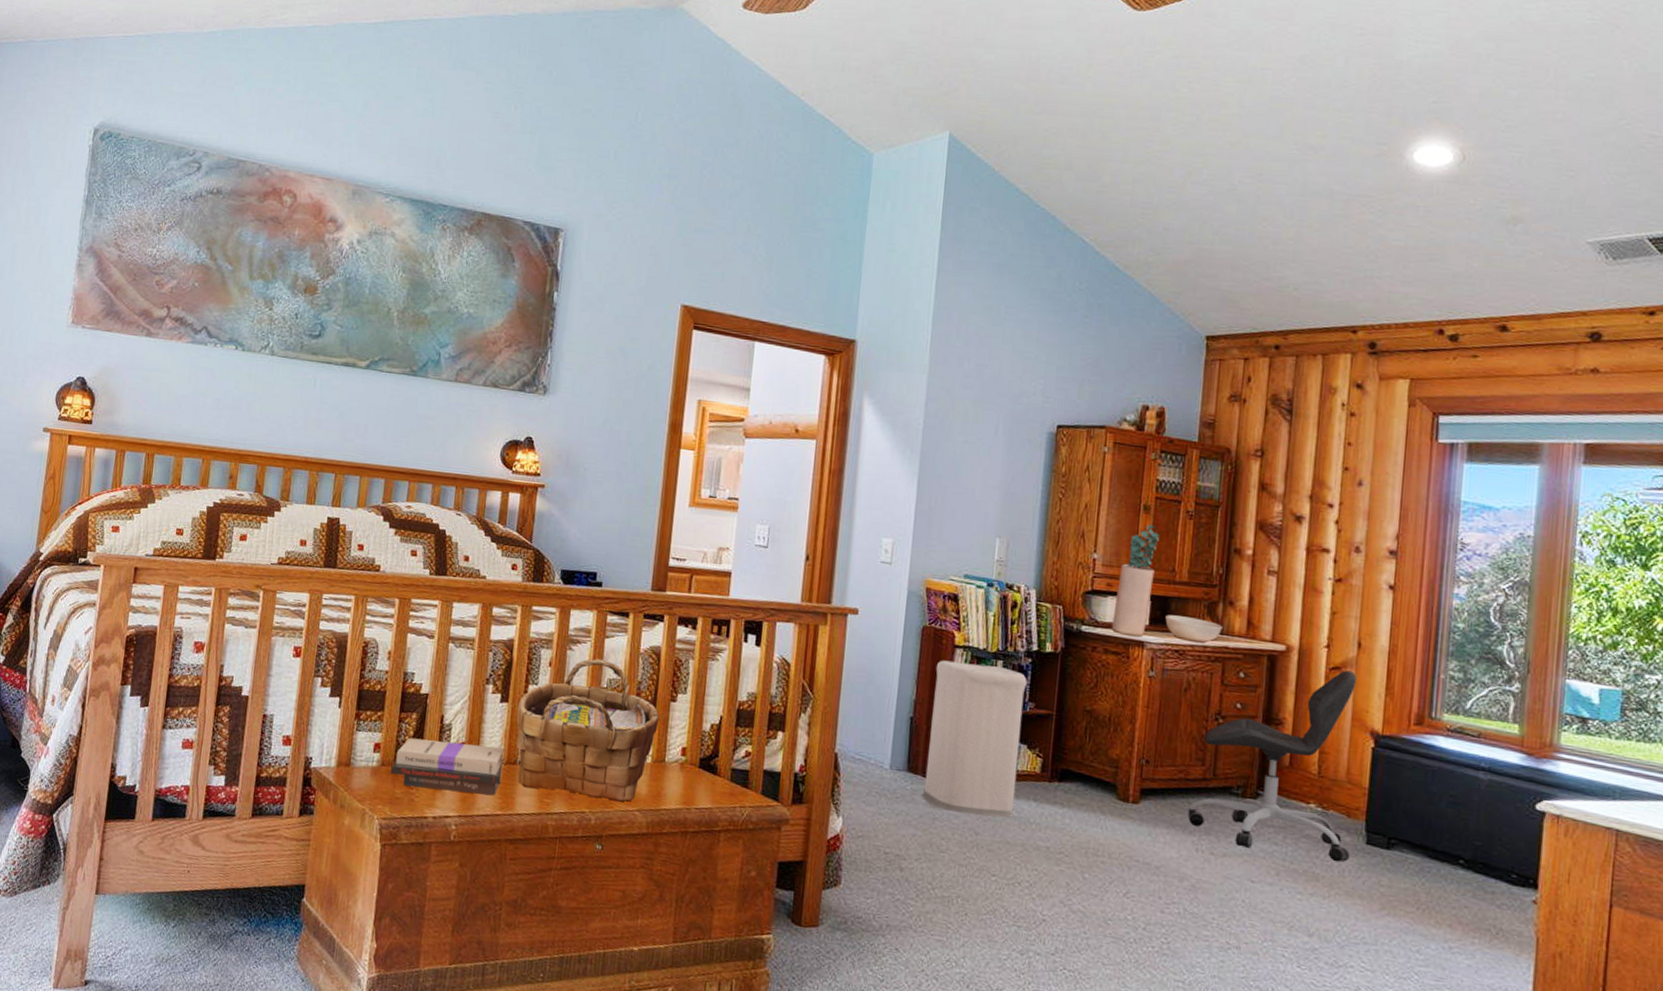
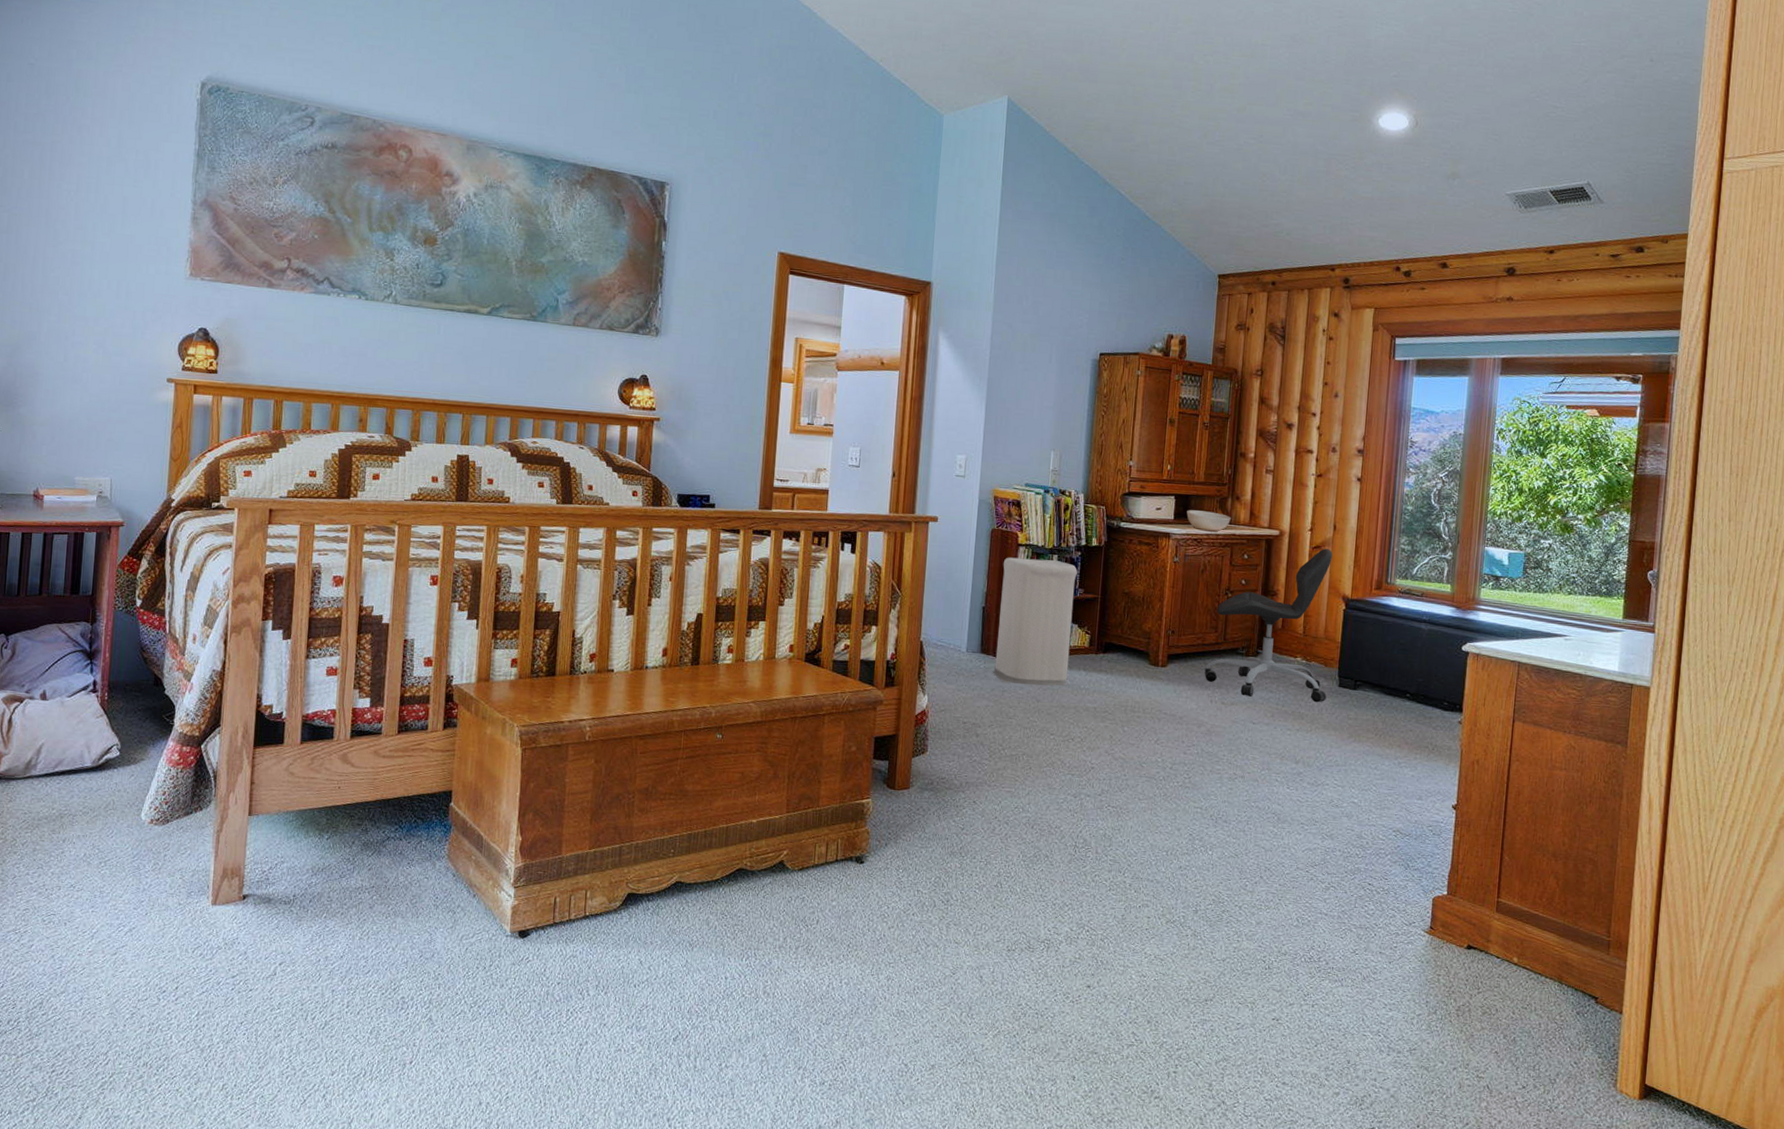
books: present [390,737,505,795] -> none [527,652,632,698]
woven basket: present [516,658,659,802] -> none [642,571,769,696]
vase: present [1112,520,1161,638] -> none [1145,431,1183,530]

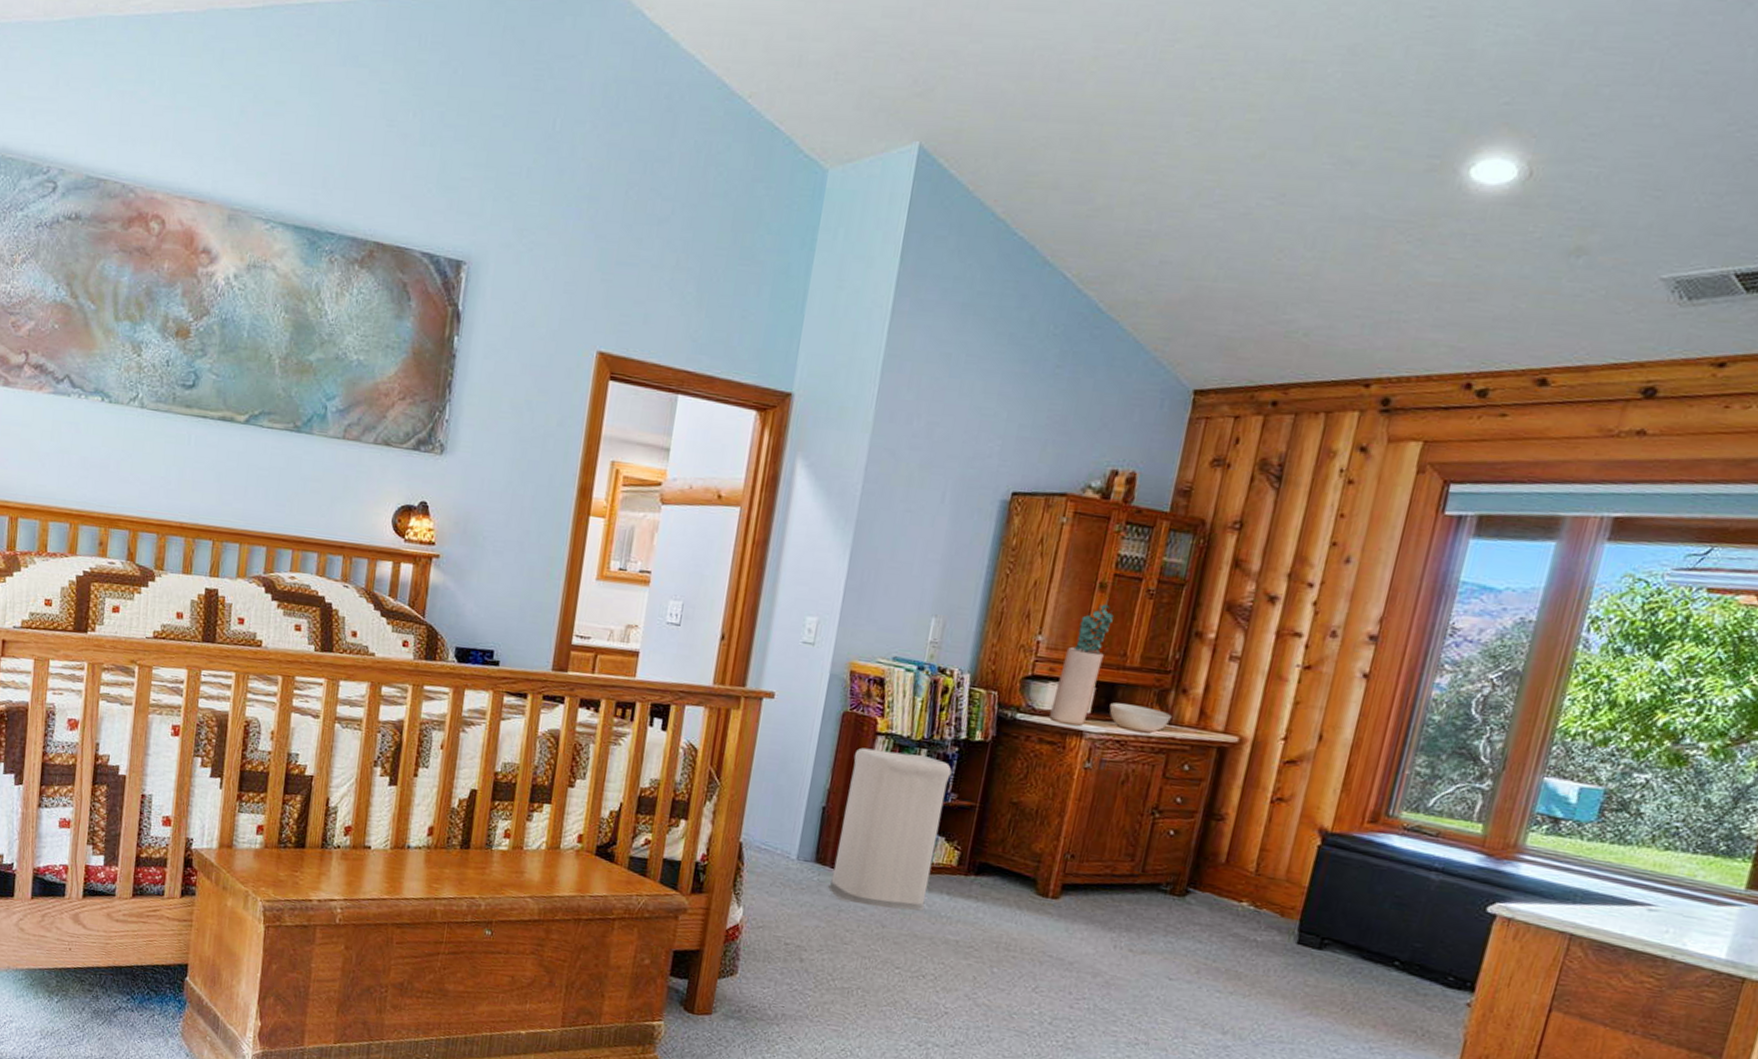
vase: none [1145,431,1183,530] -> present [1049,599,1115,727]
office chair: present [1204,548,1332,703] -> none [1109,764,1313,962]

